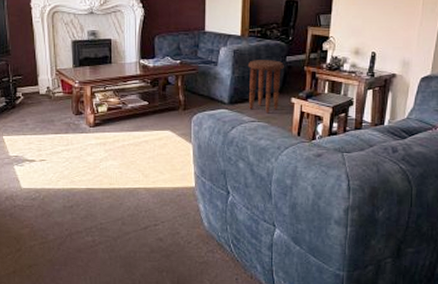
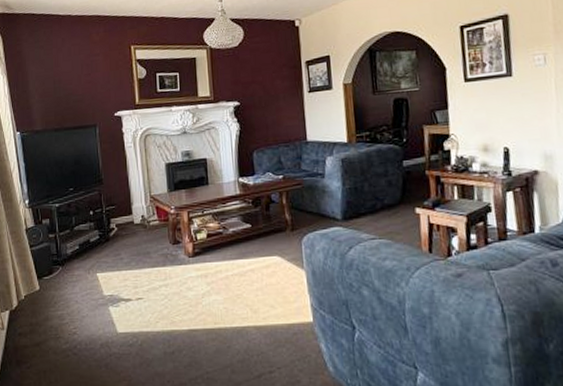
side table: present [247,60,284,114] -> none [359,166,402,229]

